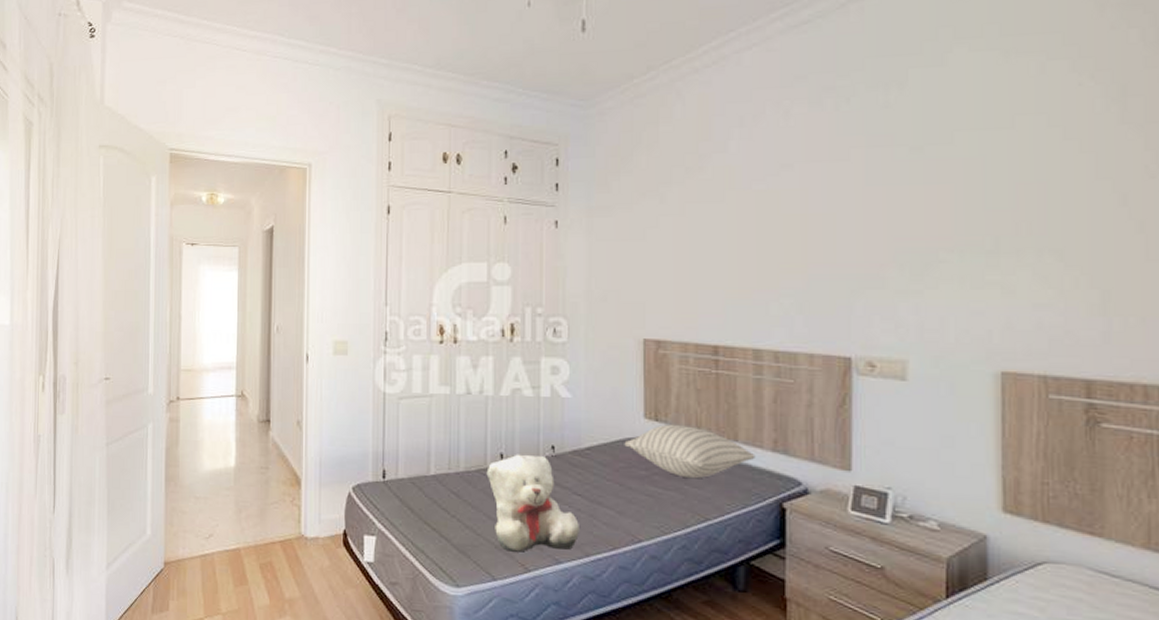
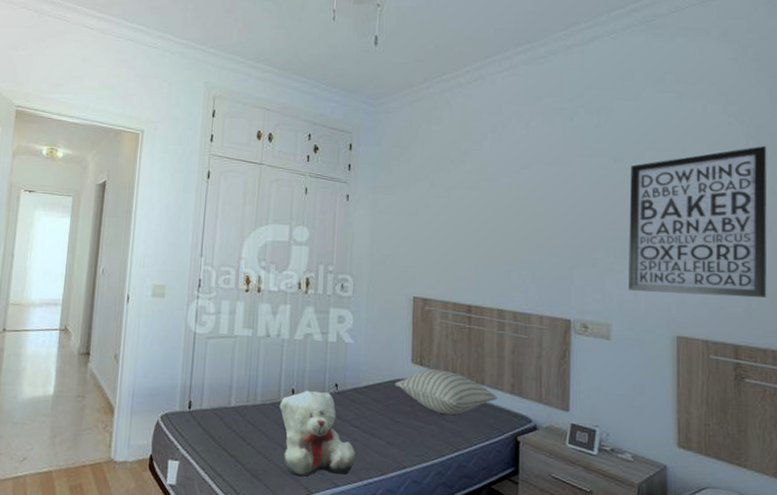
wall art: none [931,110,1138,318] -> present [629,146,767,298]

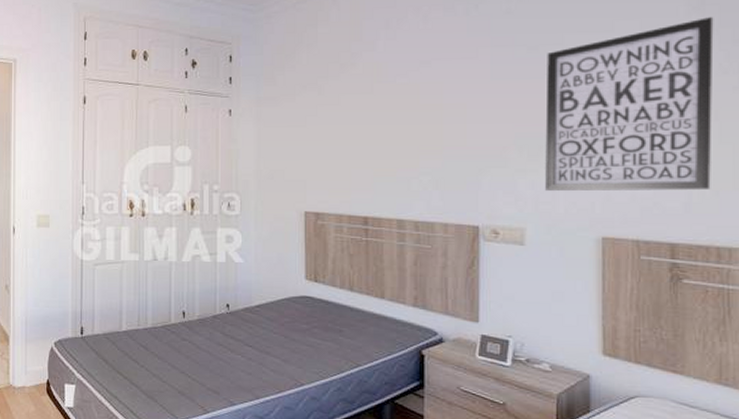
teddy bear: present [279,390,355,477] -> none [171,311,250,396]
pillow: present [395,368,497,415] -> none [288,284,399,331]

